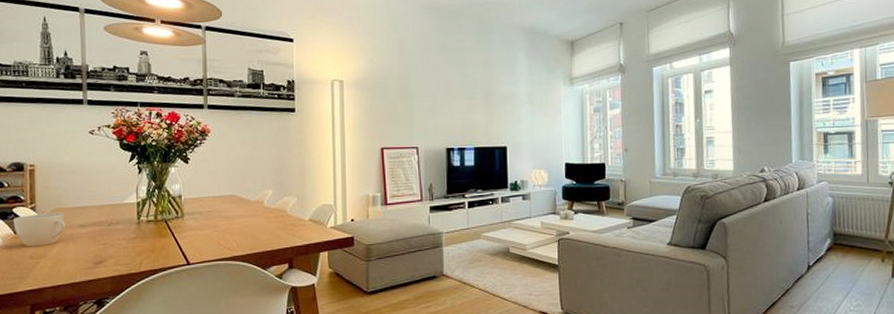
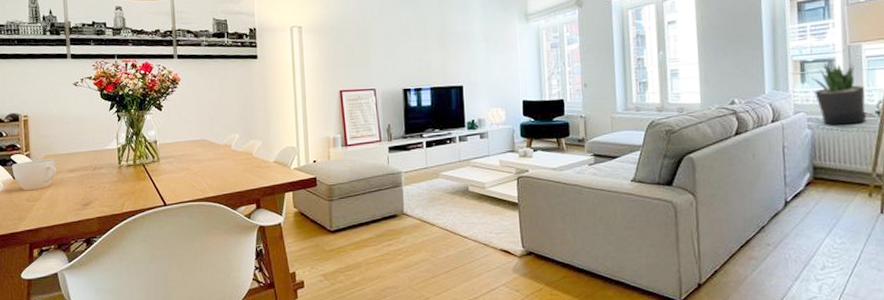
planter: none [833,134,881,195] -> present [811,61,867,126]

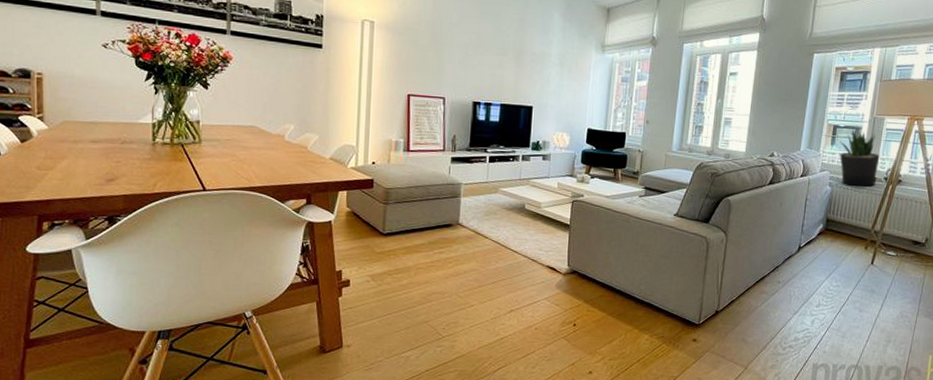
cup: present [12,159,57,191] -> none [20,124,76,158]

